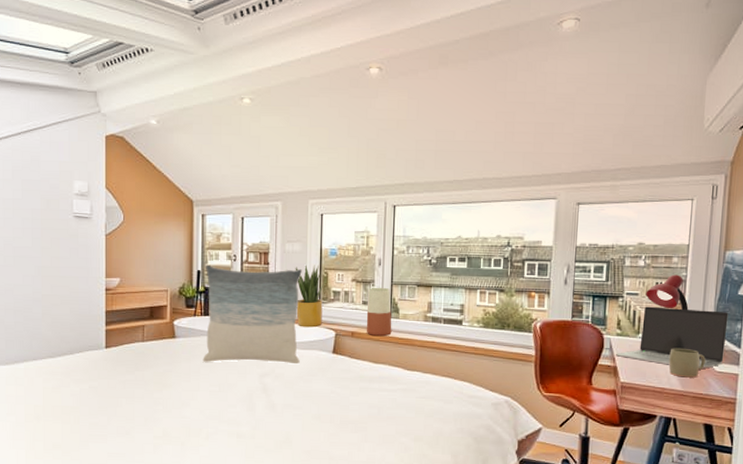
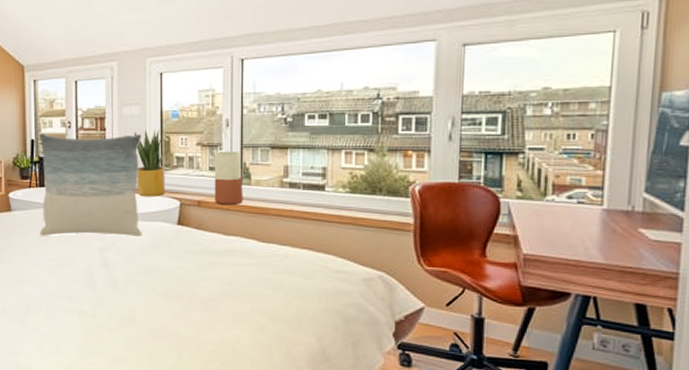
laptop: present [616,306,729,369] -> none [516,163,667,237]
desk lamp: present [645,274,689,311] -> none [554,123,612,167]
mug: present [668,348,706,378] -> none [586,212,636,248]

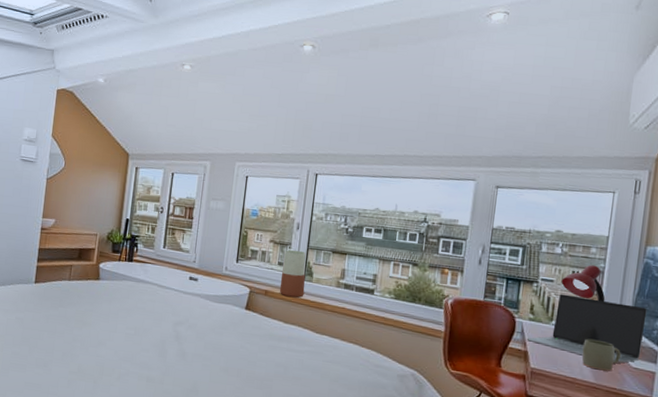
pillow: present [39,133,142,237] -> none [122,214,224,317]
planter: present [134,129,166,197] -> none [214,222,243,283]
laptop: none [516,163,667,237] -> present [527,294,647,363]
desk lamp: none [554,123,612,167] -> present [561,264,606,303]
mug: none [586,212,636,248] -> present [581,338,621,372]

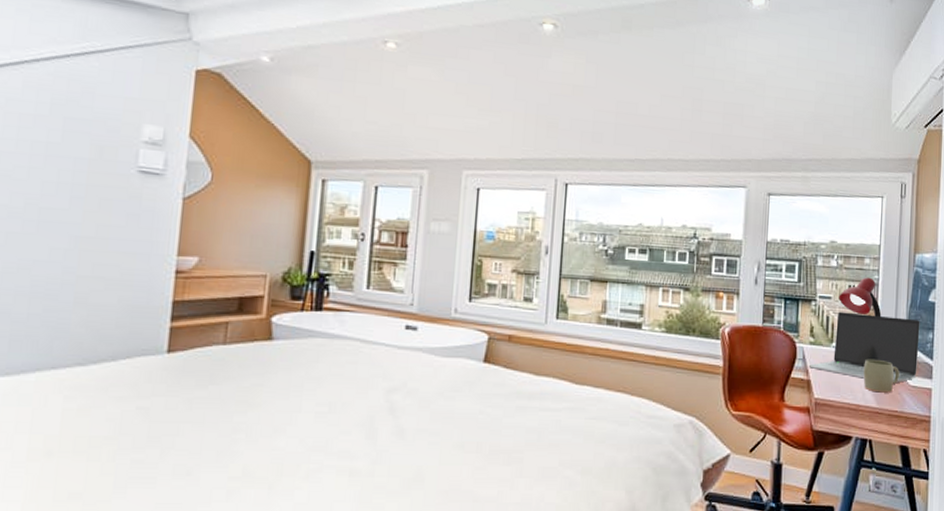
vase: present [279,250,307,298] -> none [527,280,559,342]

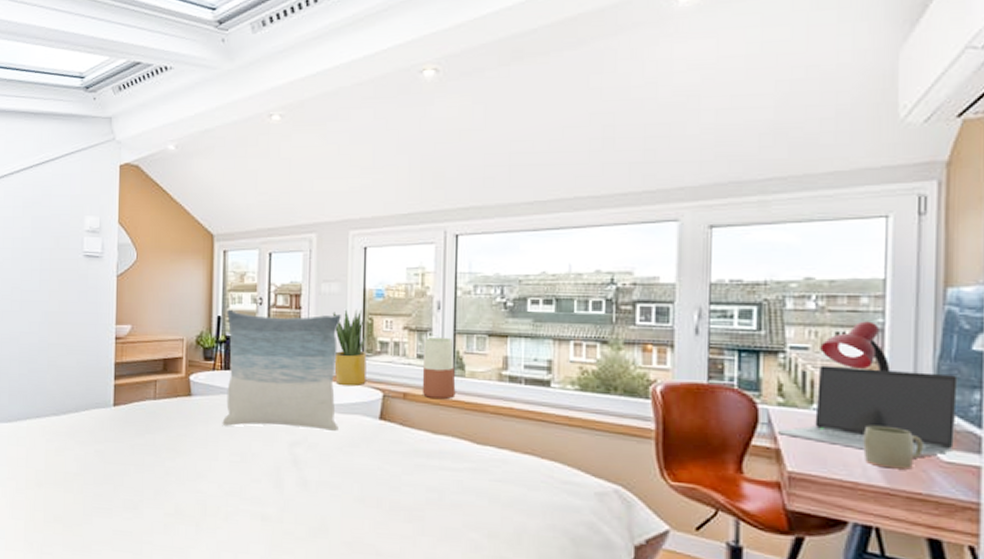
pillow: none [308,244,450,377] -> present [222,309,341,432]
planter: none [439,249,477,329] -> present [332,309,369,387]
vase: none [527,280,559,342] -> present [422,336,456,400]

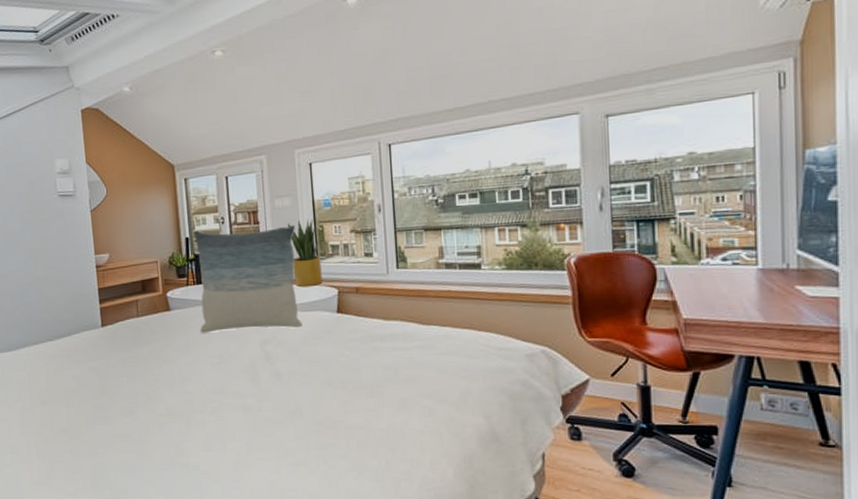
vase: present [422,336,456,400] -> none [368,235,401,291]
laptop: present [778,365,958,457] -> none [674,223,818,294]
desk lamp: present [820,321,891,373] -> none [704,184,763,227]
mug: present [863,425,923,470] -> none [743,271,792,307]

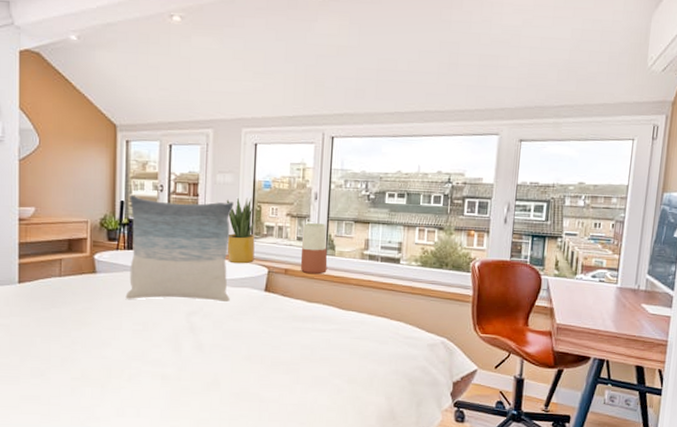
vase: none [368,235,401,291] -> present [300,222,328,274]

